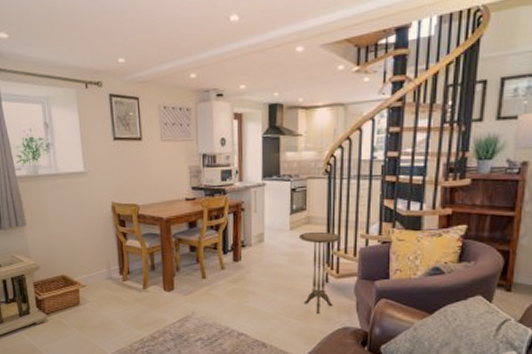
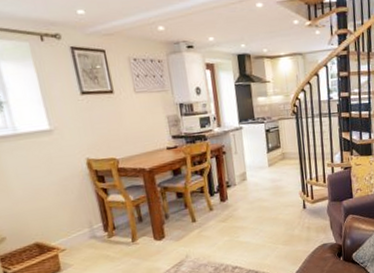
side table: present [298,231,342,313] -> none [276,165,313,237]

